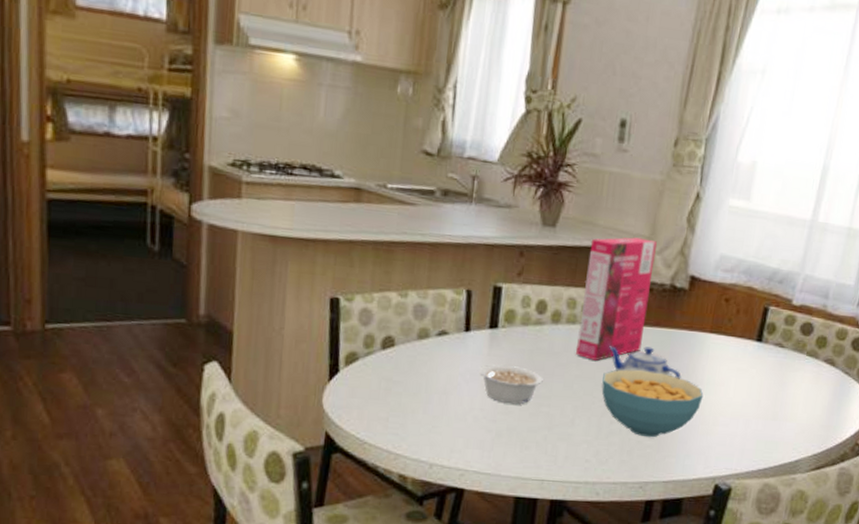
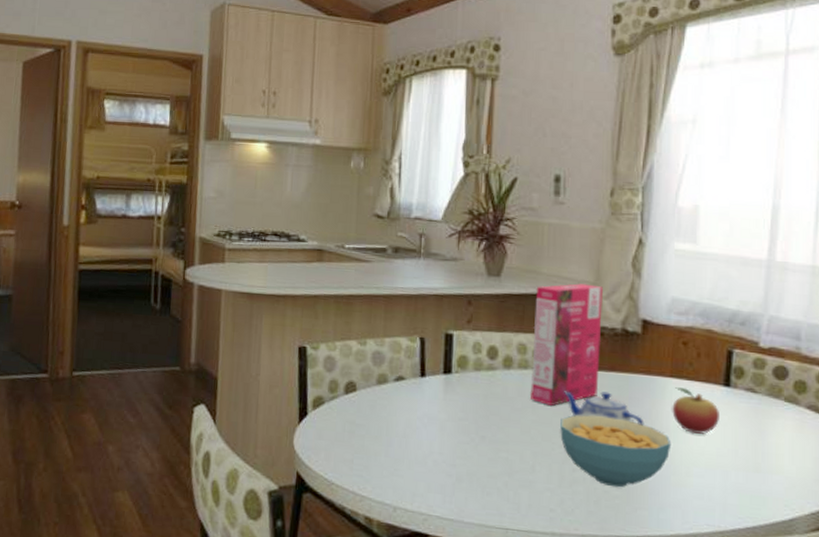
legume: present [479,364,543,405] -> none [436,409,499,449]
fruit: none [706,342,750,387] -> present [671,387,719,434]

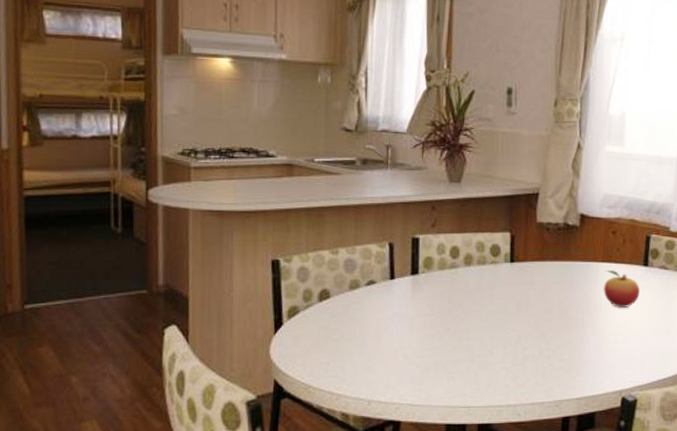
cereal box: present [529,283,603,406] -> none [487,185,548,295]
cereal bowl: present [560,414,672,488] -> none [513,300,603,360]
teapot: present [563,391,644,426] -> none [515,279,582,305]

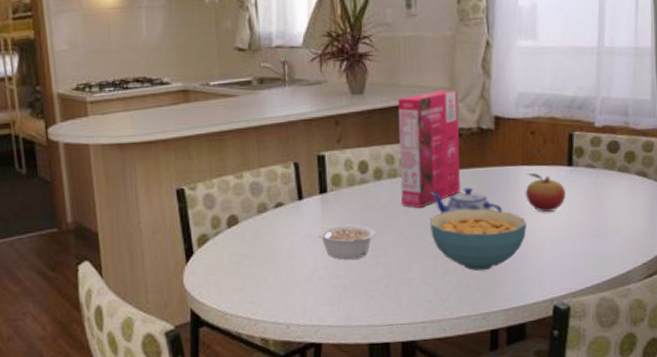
legume: none [405,307,462,340] -> present [317,224,376,259]
cereal box: none [487,185,548,295] -> present [397,90,462,208]
cereal bowl: none [513,300,603,360] -> present [430,209,527,271]
teapot: none [515,279,582,305] -> present [430,187,503,214]

